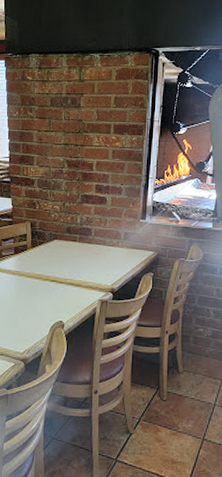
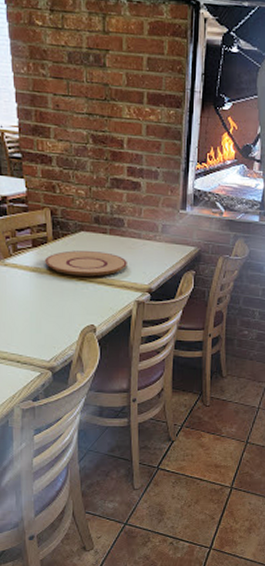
plate: none [24,256,93,279] -> present [45,250,127,277]

